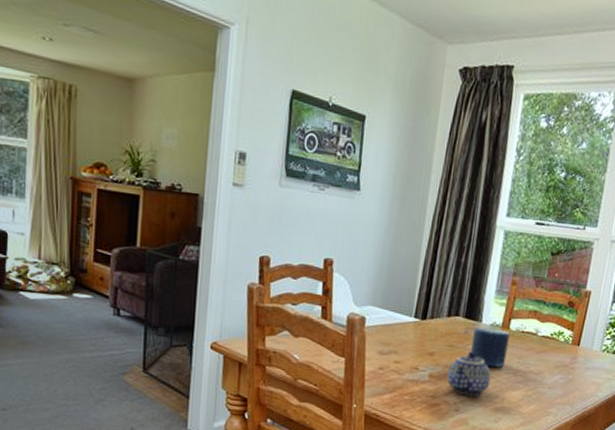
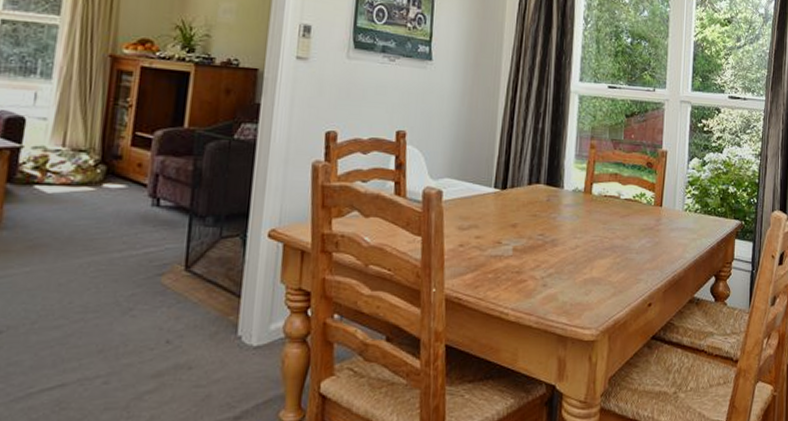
teapot: present [446,351,491,397] -> none [532,220,577,269]
candle: present [471,327,510,368] -> none [555,193,593,236]

